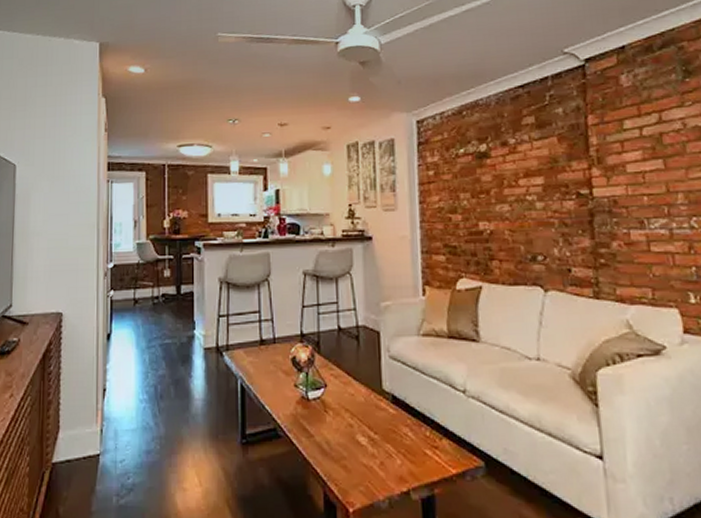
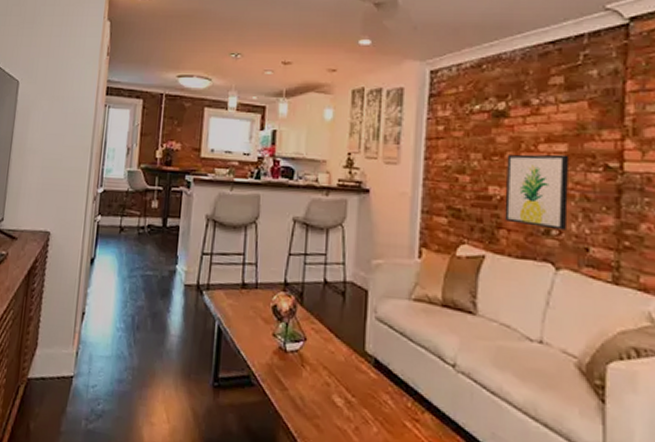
wall art: none [492,187,551,256] -> present [504,154,570,231]

